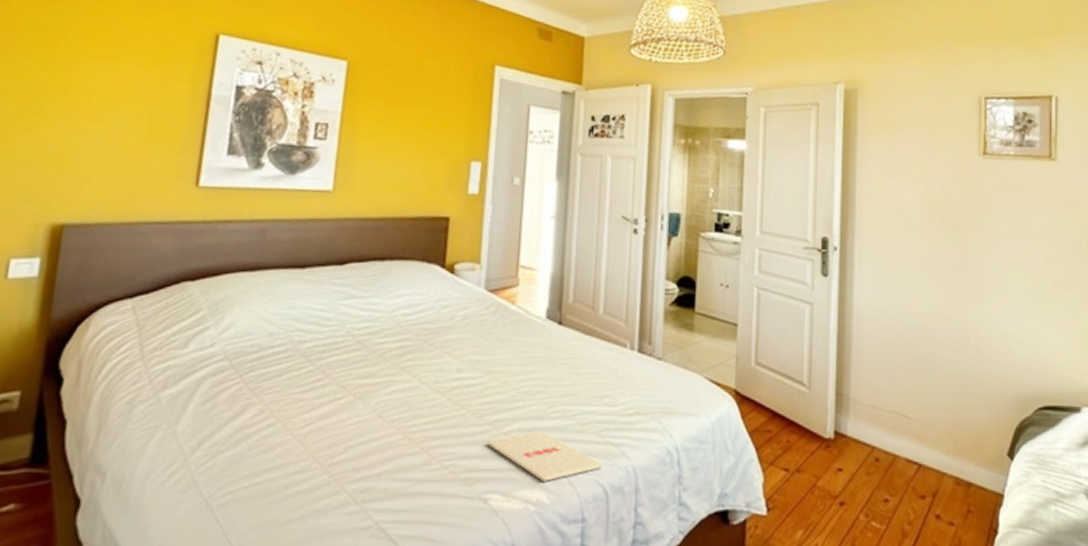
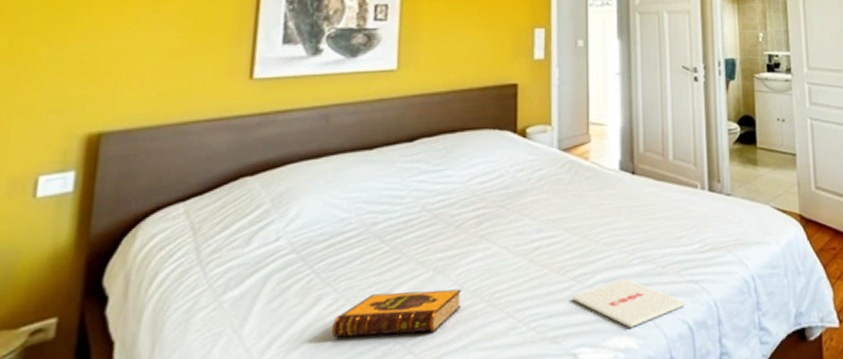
hardback book: none [255,411,380,456] -> present [331,289,462,338]

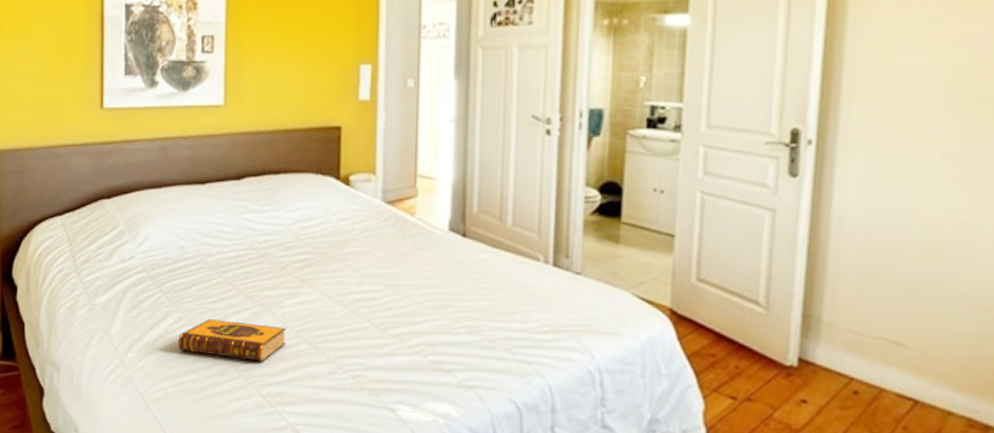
magazine: present [572,278,686,328] -> none [392,345,516,396]

